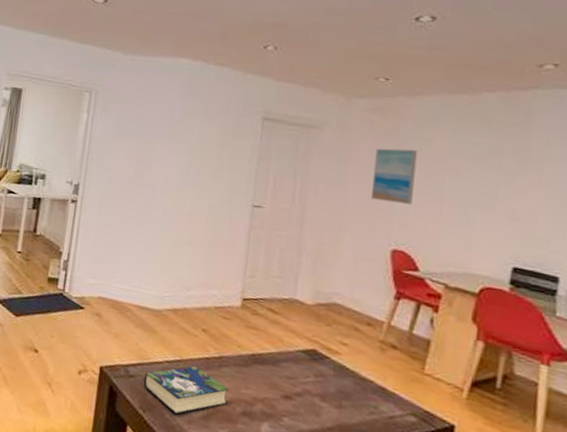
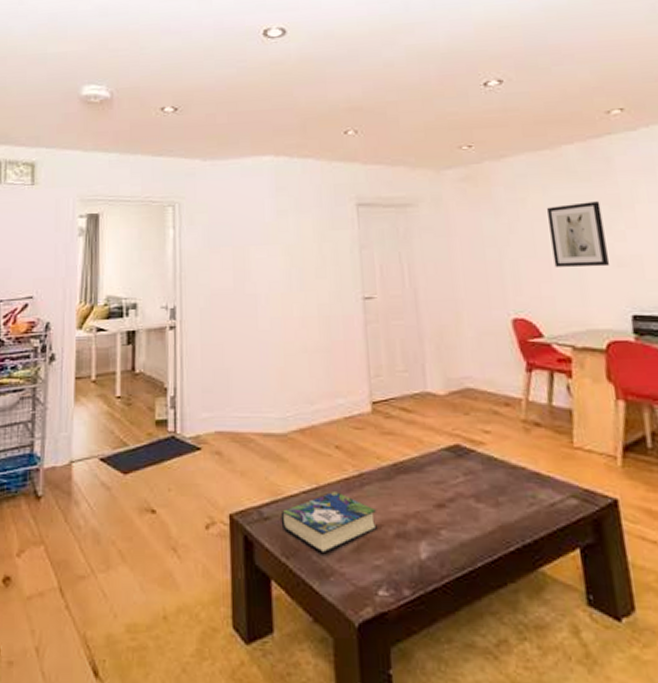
wall art: present [370,148,417,204] -> none [474,212,521,270]
wall art: none [446,150,508,218] -> present [547,201,610,268]

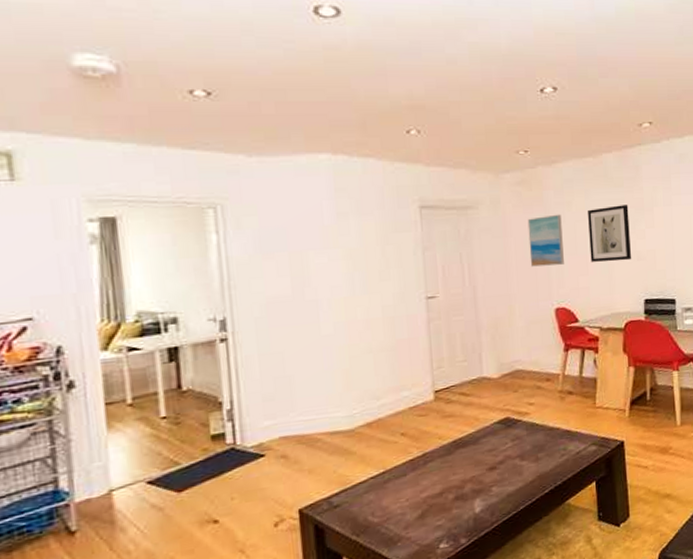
book: present [280,492,377,554] -> none [350,472,439,526]
wall art: none [474,212,521,270] -> present [527,214,564,267]

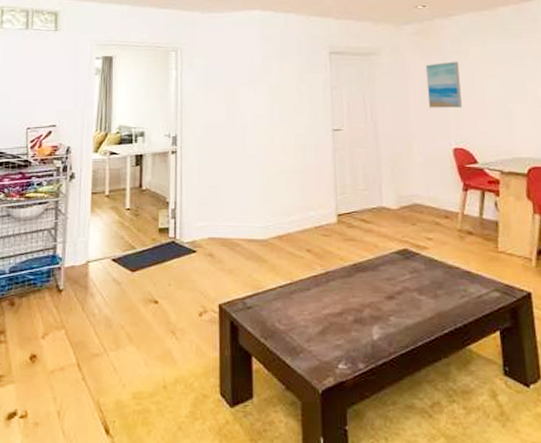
wall art: present [588,204,632,262] -> none [485,54,534,107]

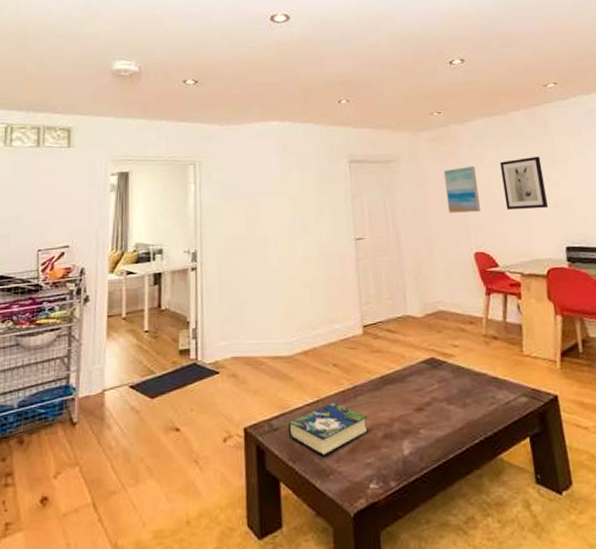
book: none [261,286,339,336] -> present [288,403,368,456]
wall art: none [485,54,534,107] -> present [500,156,549,210]

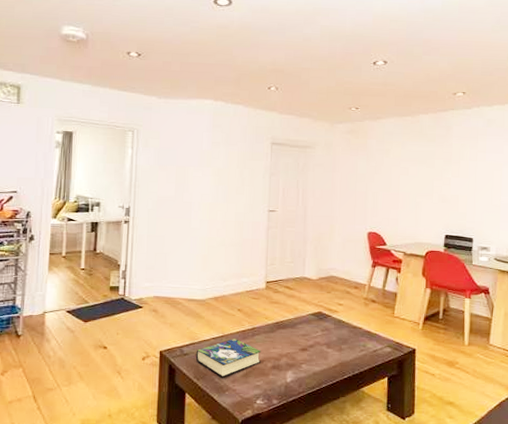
wall art: present [443,165,480,213] -> none [351,158,380,198]
wall art: present [500,156,549,210] -> none [401,156,438,202]

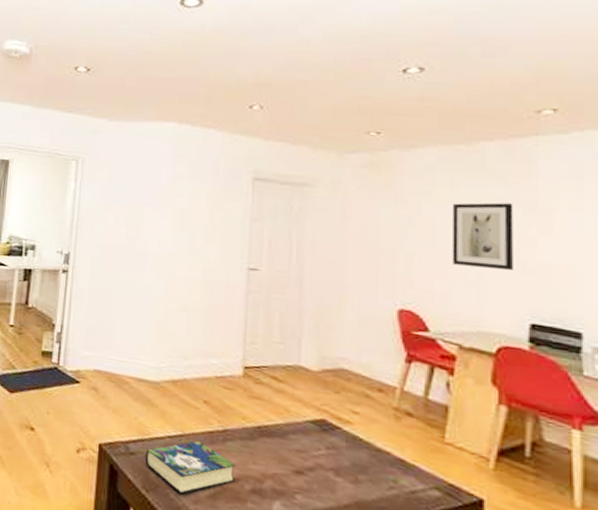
wall art: none [401,156,438,202] -> present [452,202,515,271]

